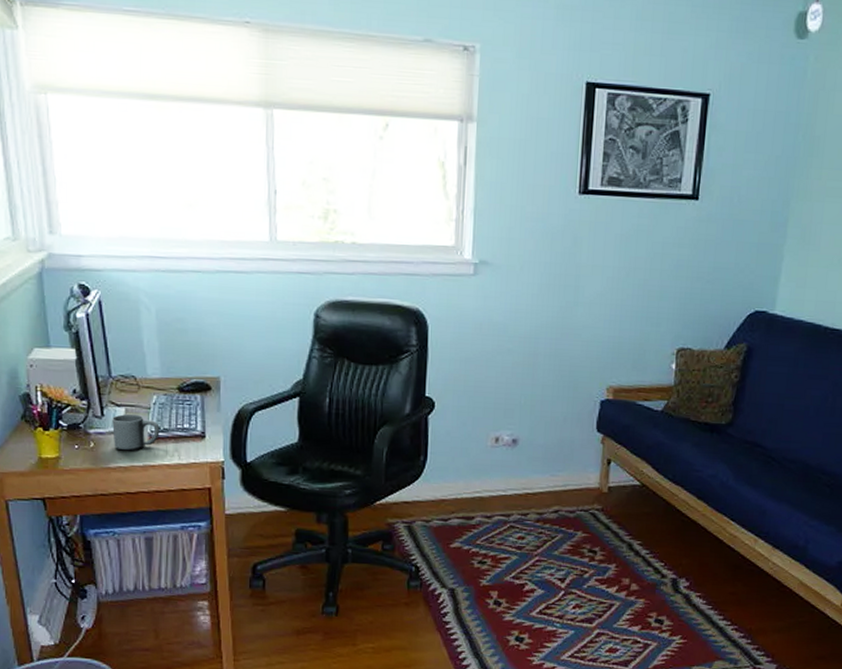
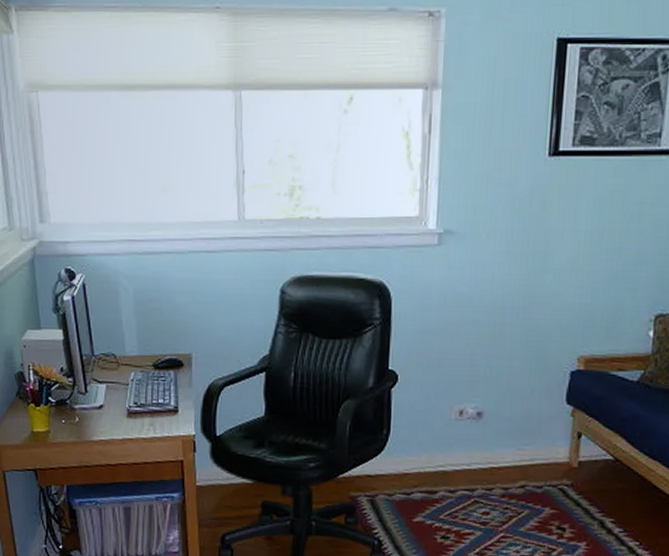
mug: present [112,413,160,451] -> none [95,390,137,425]

